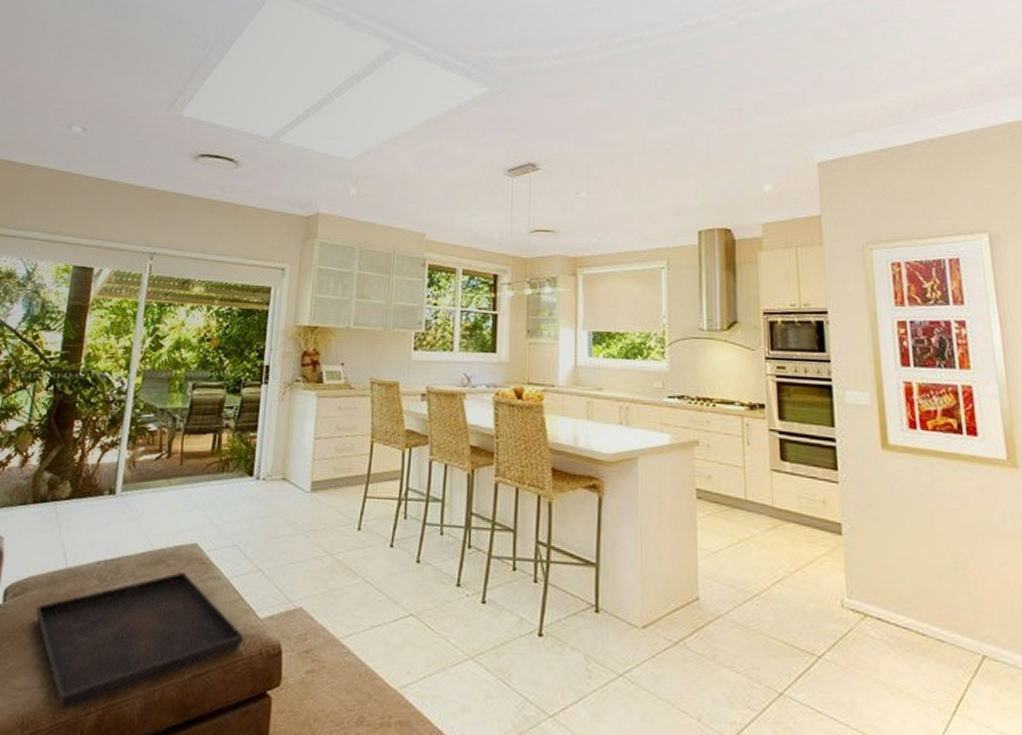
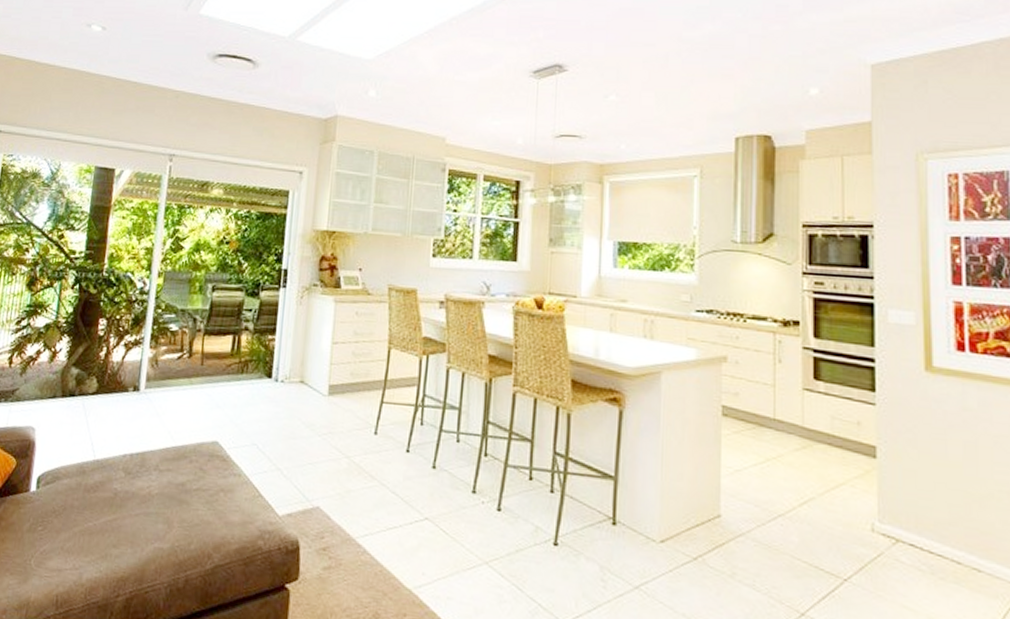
serving tray: present [35,571,244,711] -> none [66,467,263,592]

